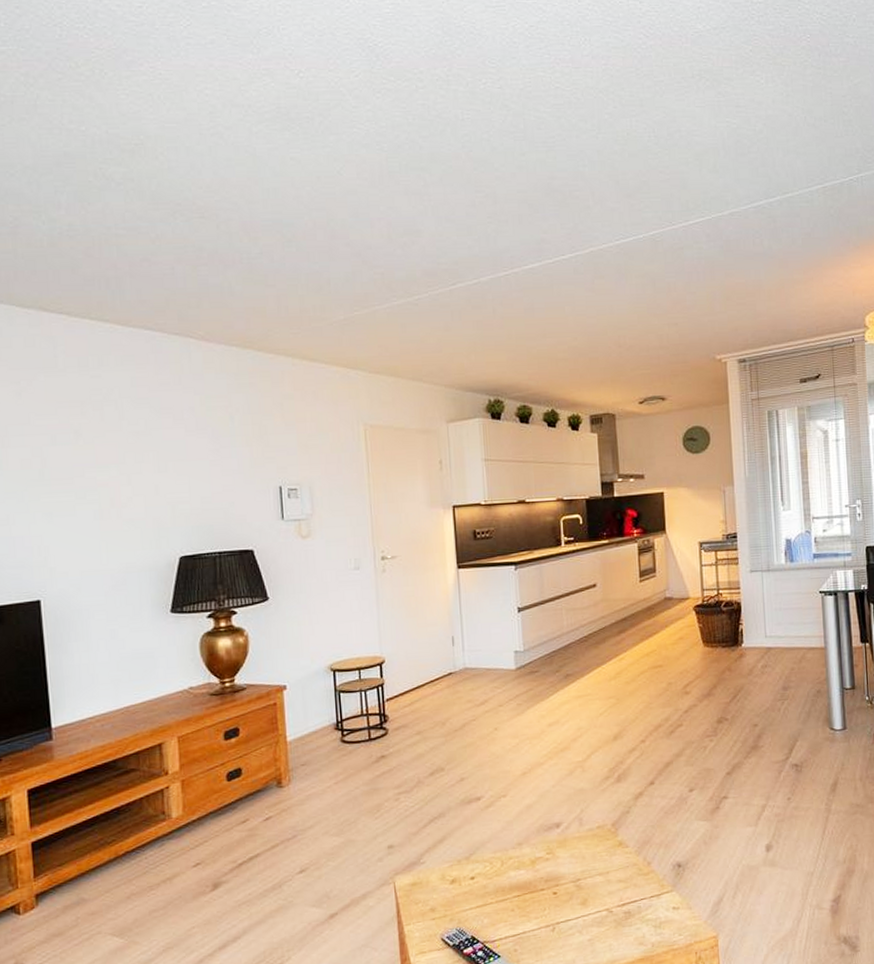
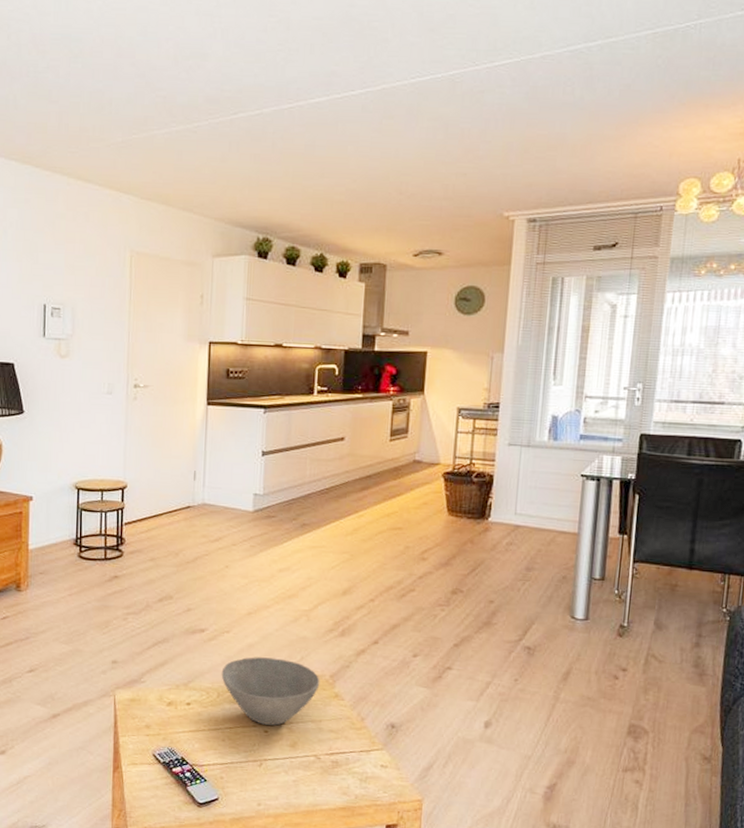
bowl: none [502,815,603,887] -> present [221,657,320,726]

